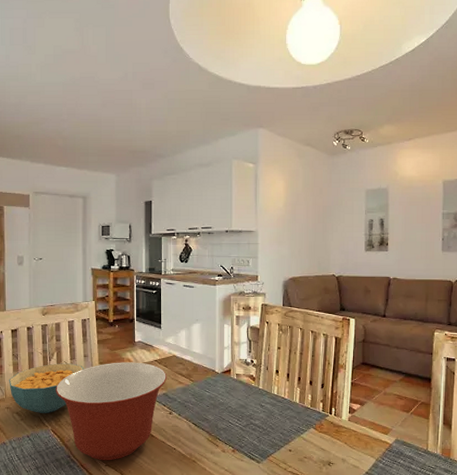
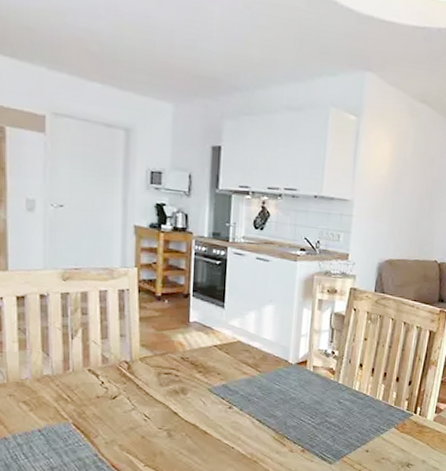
cereal bowl: present [9,363,85,413] -> none [12,342,120,404]
mixing bowl: present [56,362,166,461] -> none [80,345,228,461]

